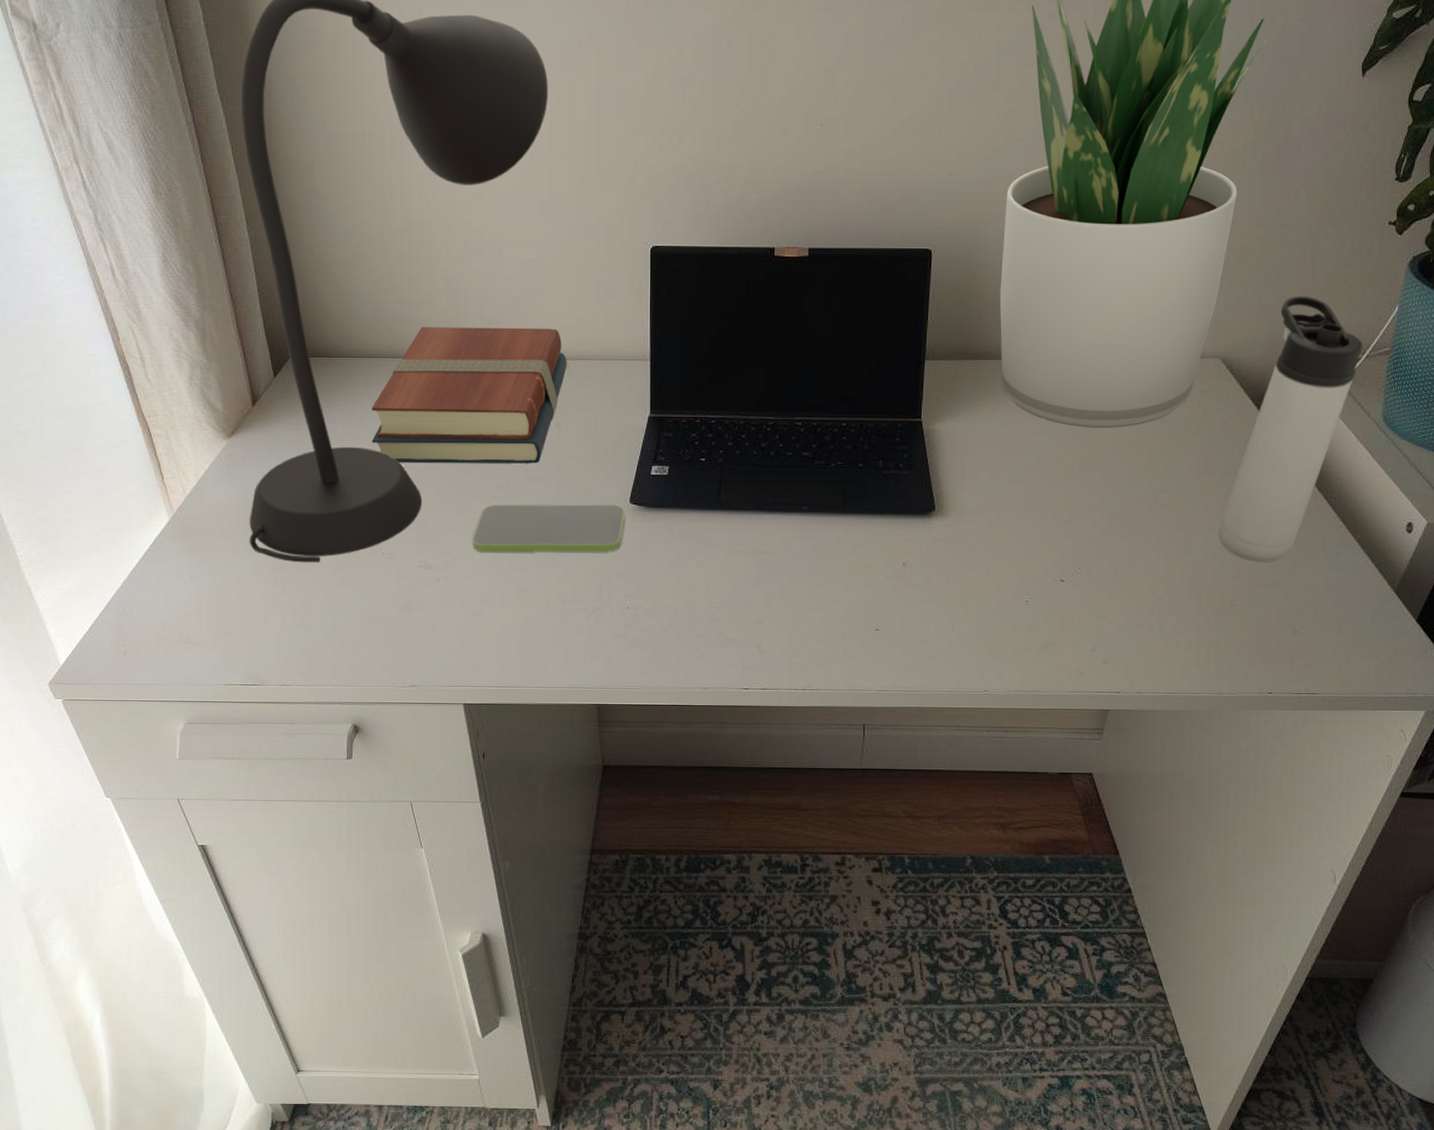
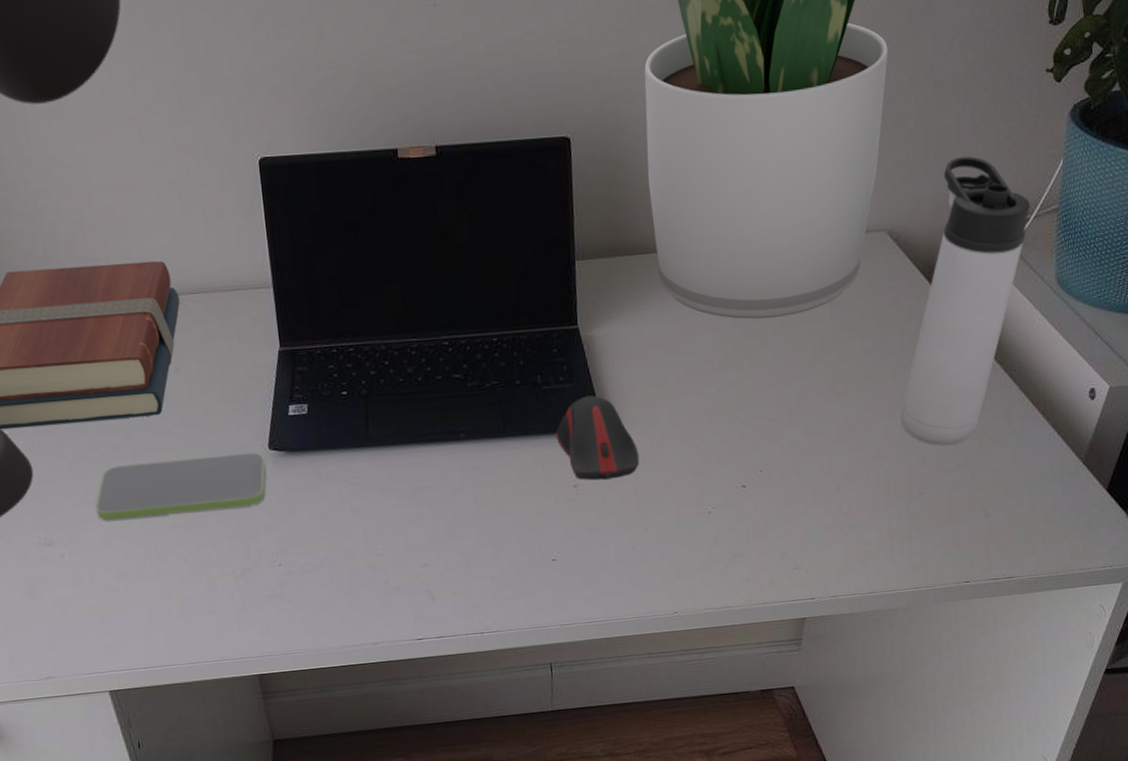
computer mouse: none [890,483,966,561] -> present [555,395,640,480]

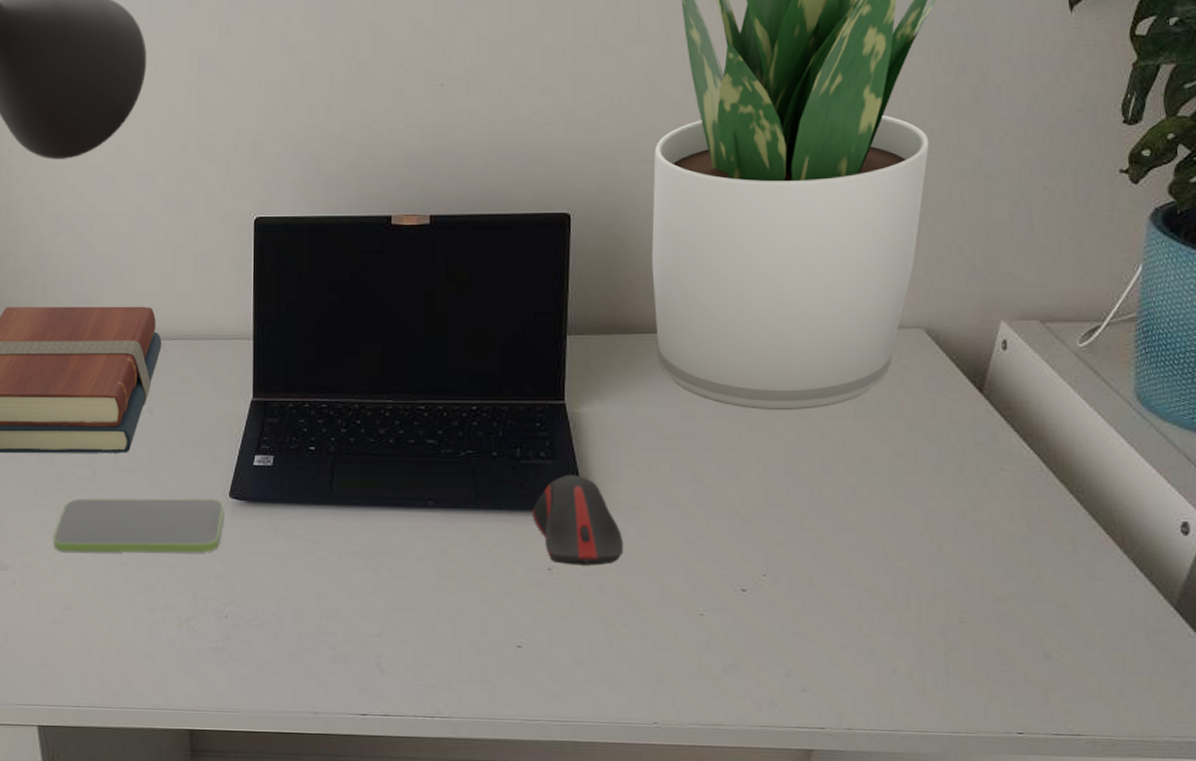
thermos bottle: present [900,156,1030,446] -> none [936,255,1101,569]

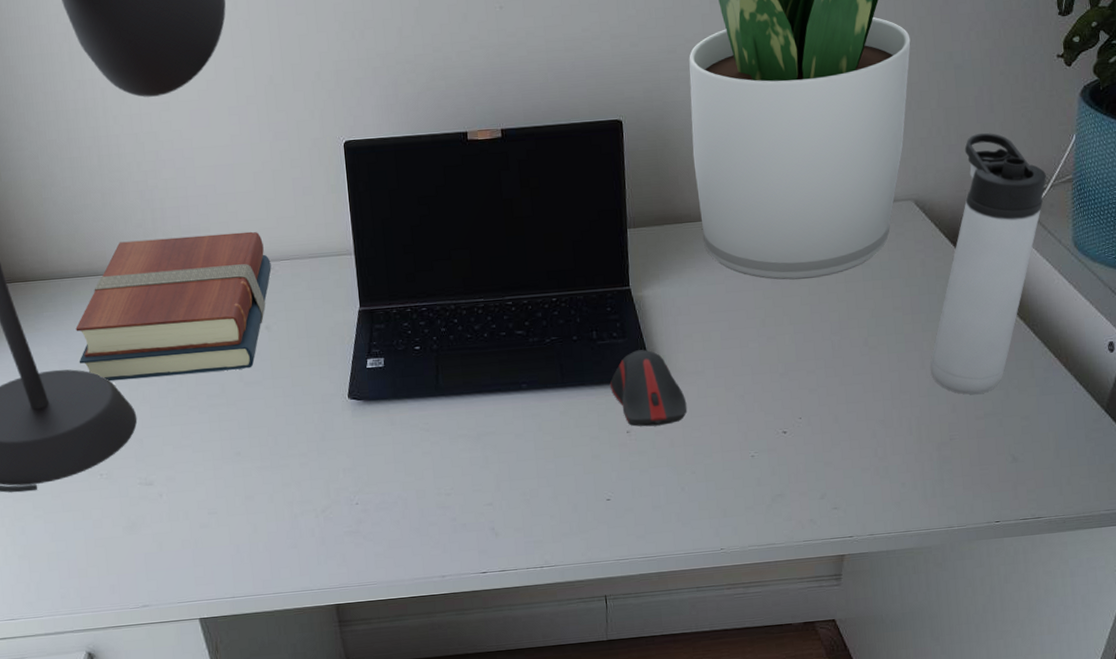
phone: present [53,497,225,553] -> none [192,401,346,463]
thermos bottle: none [936,255,1101,569] -> present [930,132,1046,395]

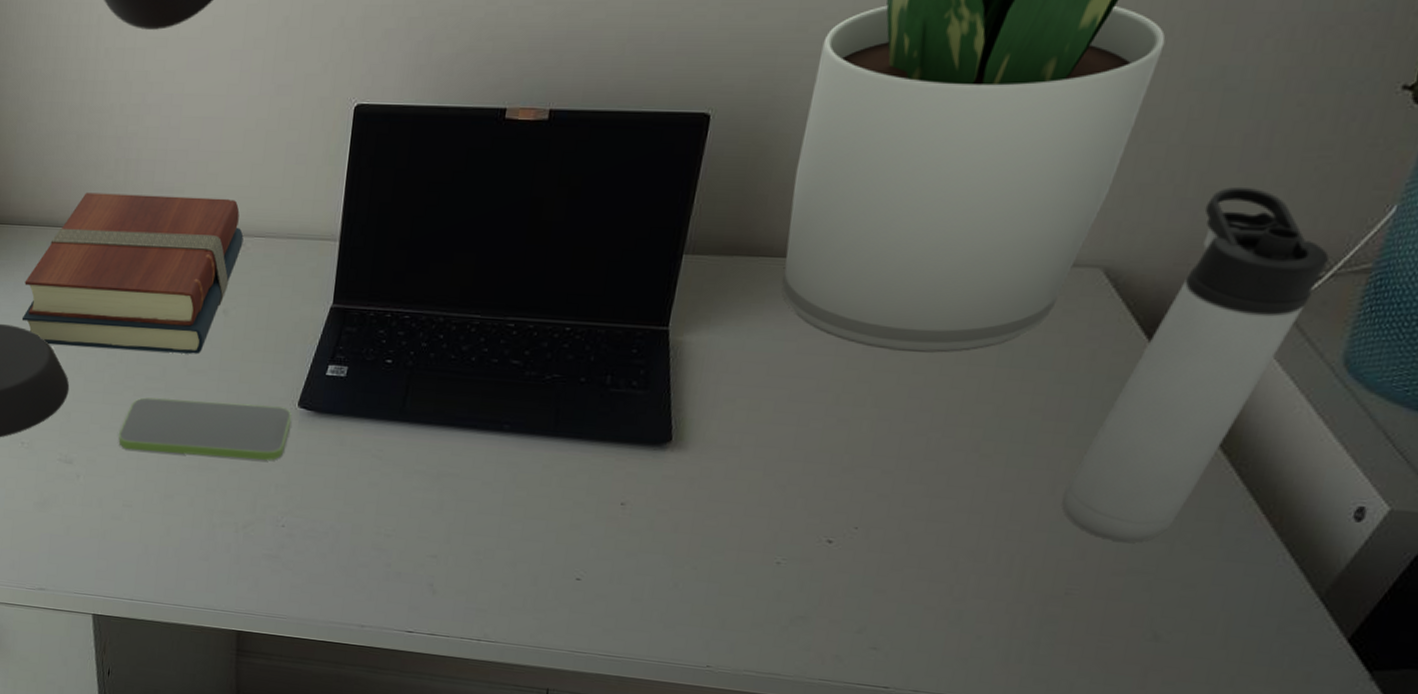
phone: none [192,401,346,463] -> present [118,397,292,460]
computer mouse: present [609,349,688,427] -> none [613,407,708,504]

